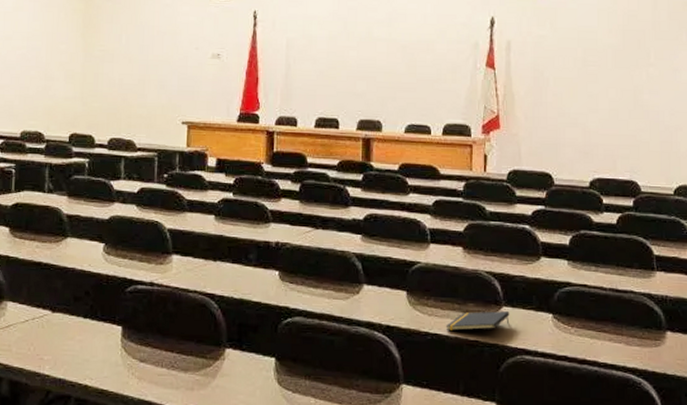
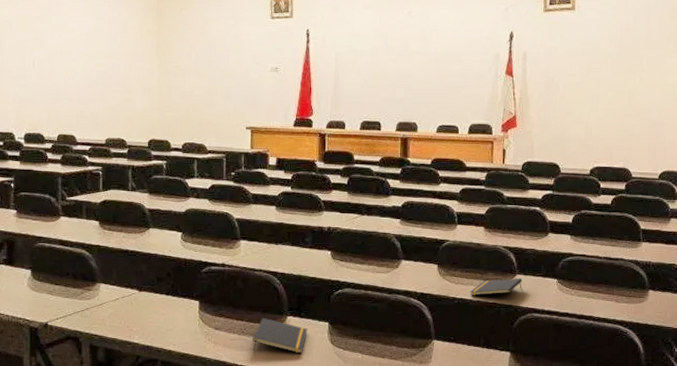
notepad: none [184,349,250,395] -> present [253,317,307,354]

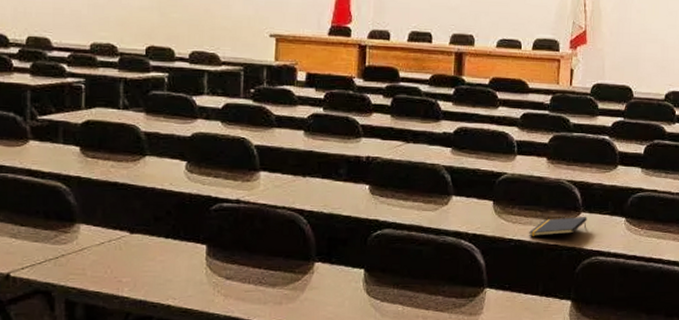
notepad: present [253,317,307,354] -> none [272,264,339,307]

